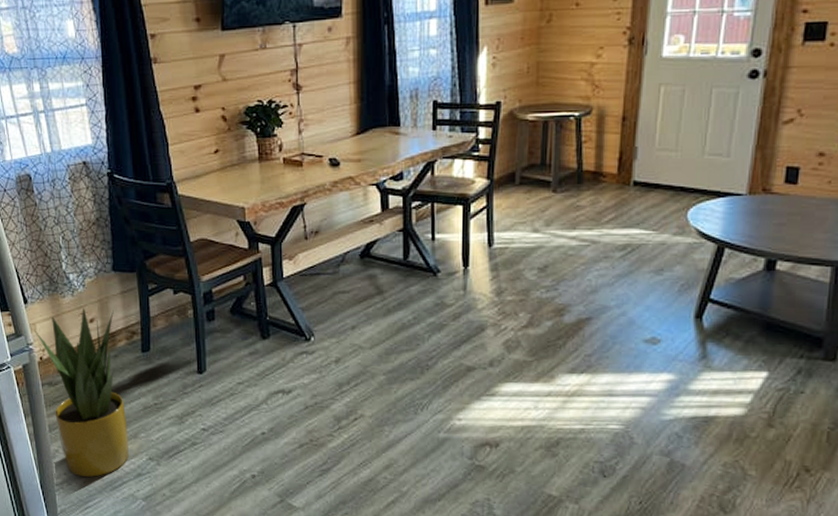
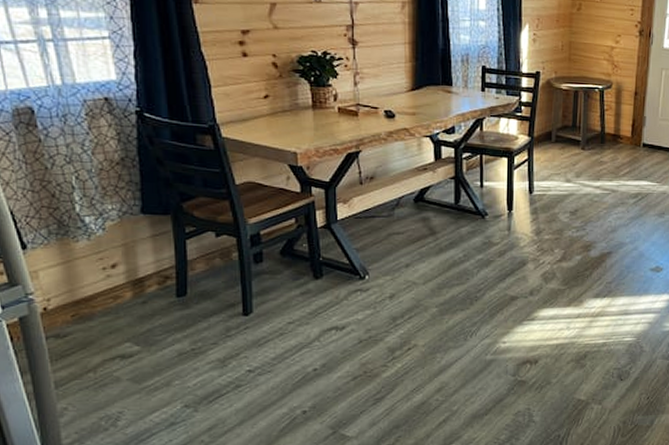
planter: present [34,308,130,478] -> none [36,253,161,434]

